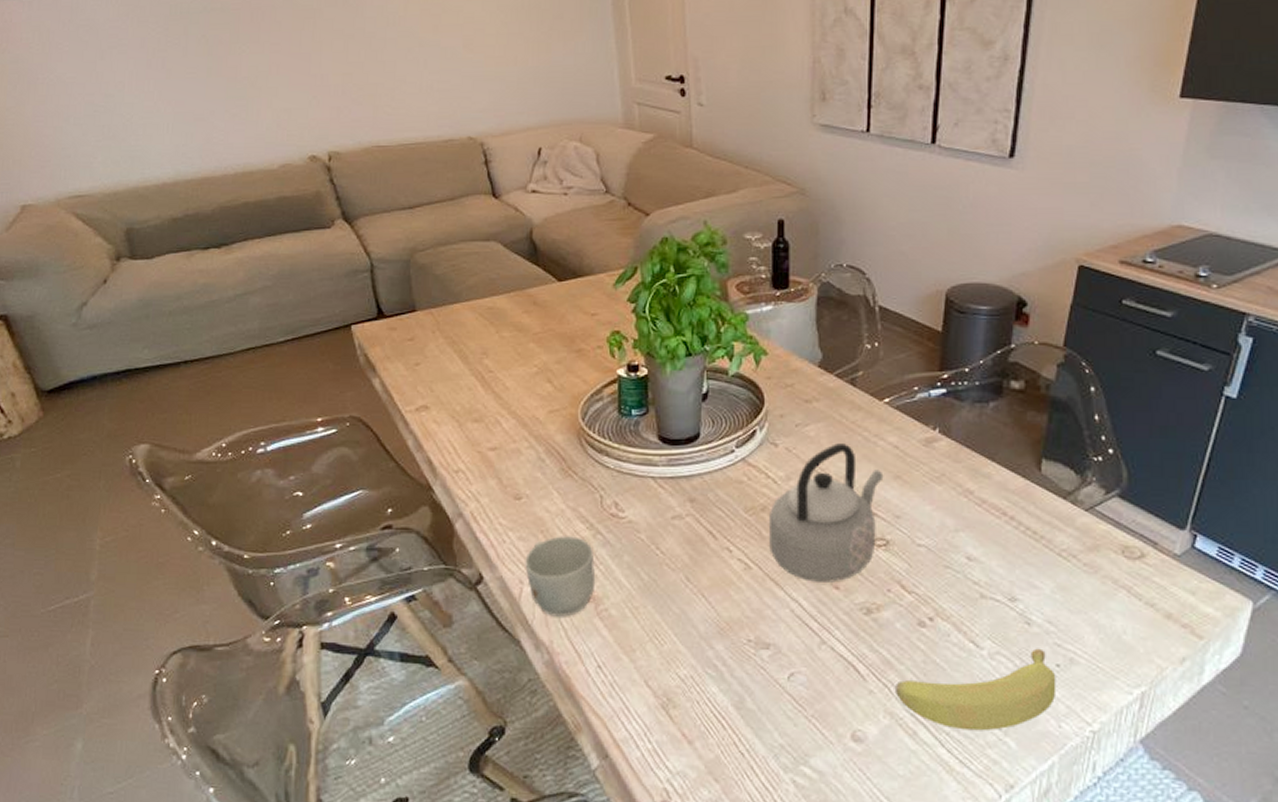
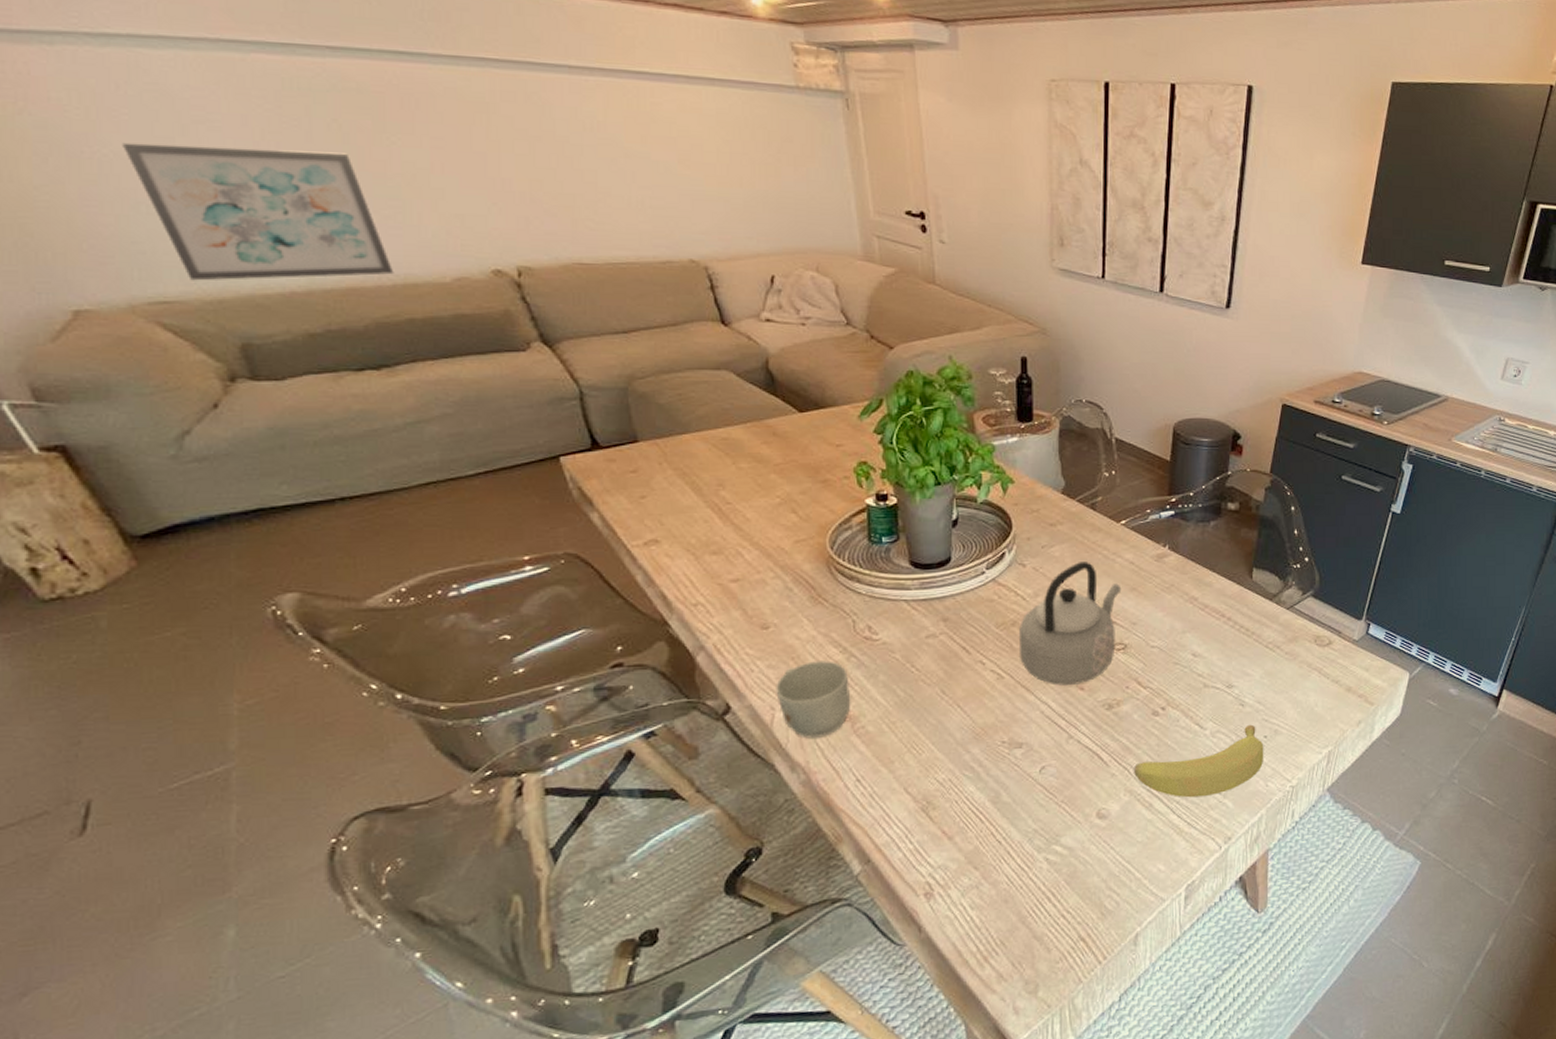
wall art: none [63,63,237,178] -> present [122,142,394,281]

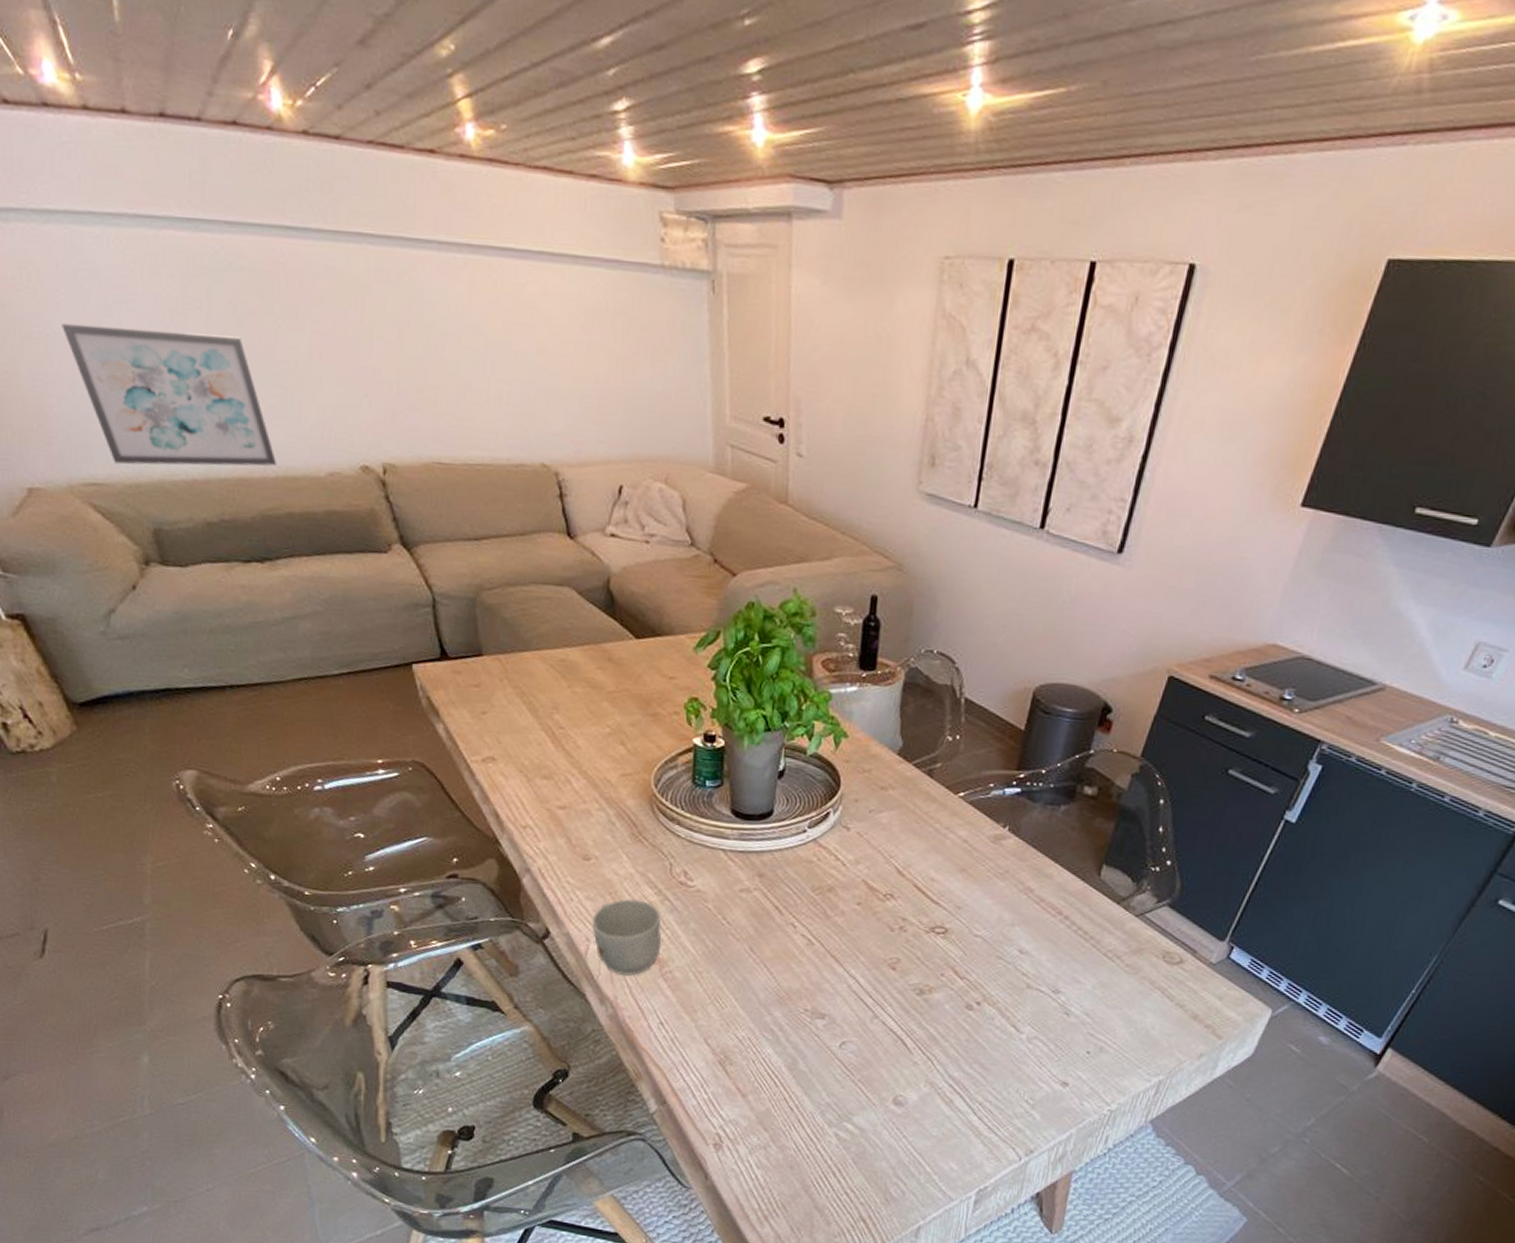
teapot: present [1018,562,1122,685] -> none [832,832,950,964]
banana: present [1134,724,1264,798] -> none [938,1036,1085,1104]

